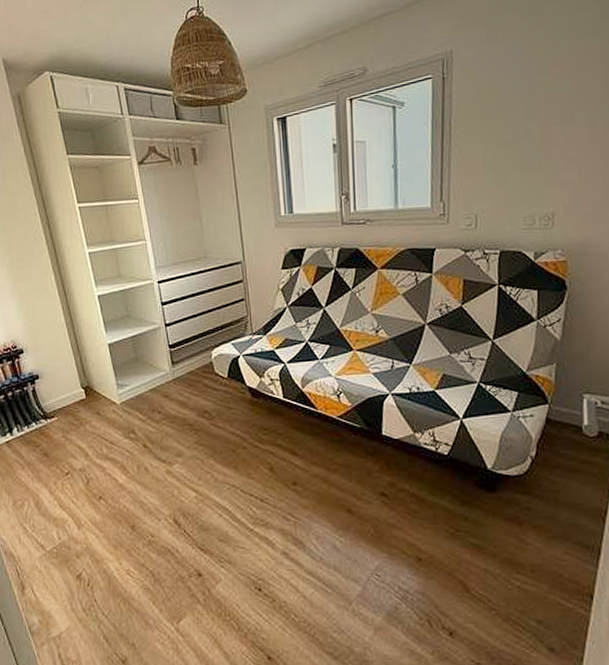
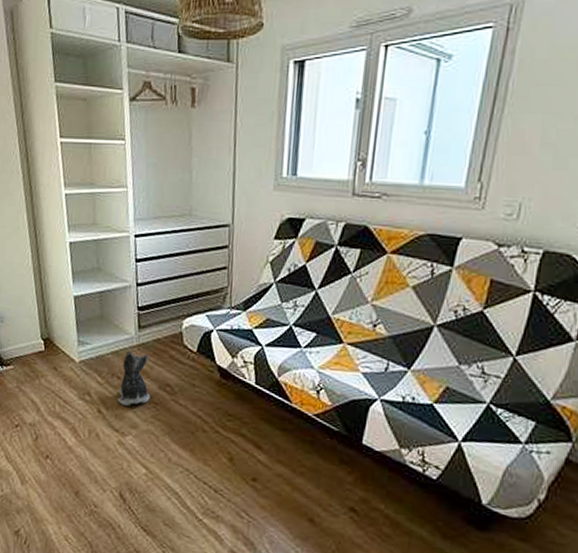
plush toy: none [161,385,191,437] -> present [117,350,151,406]

